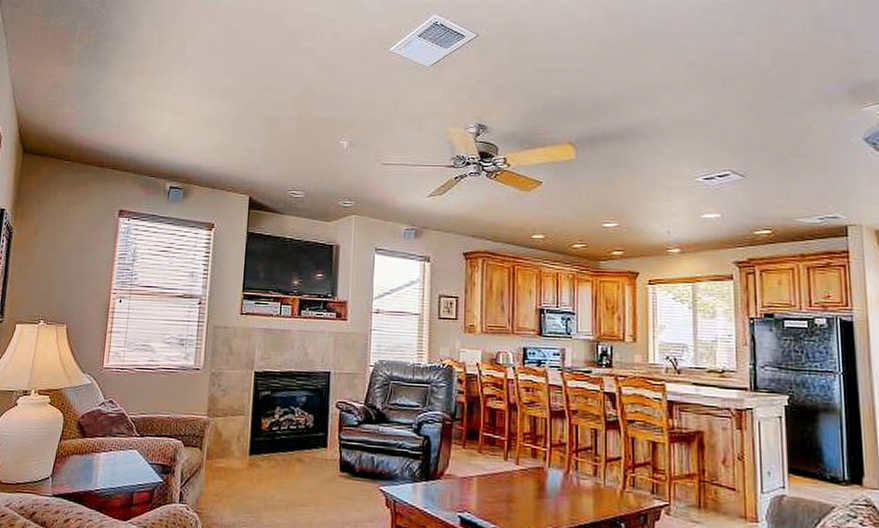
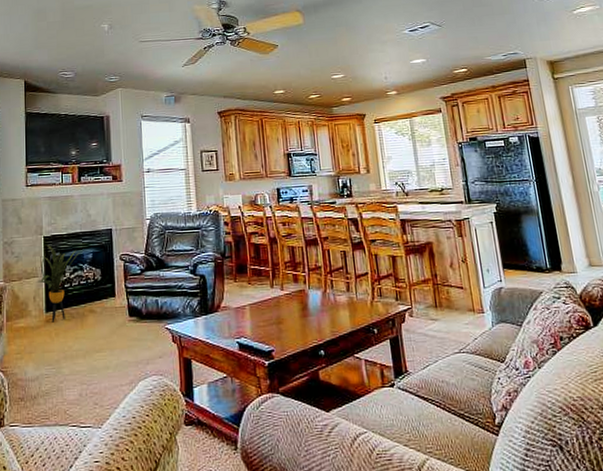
house plant: none [241,382,293,467] -> present [35,245,80,323]

